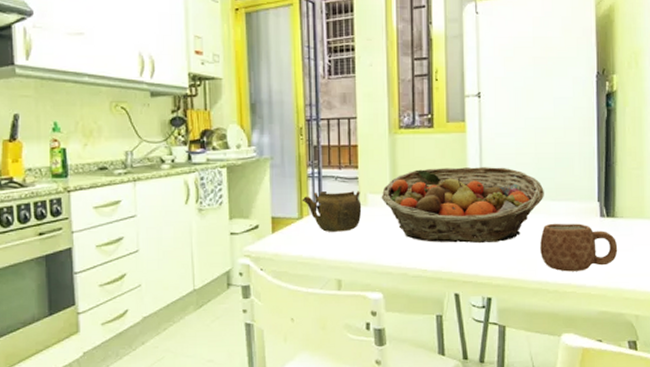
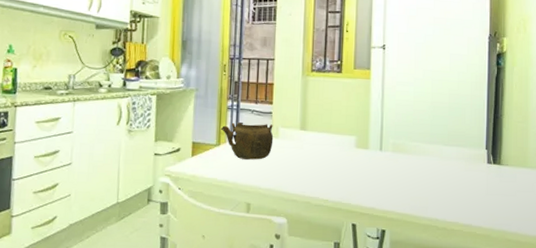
fruit basket: present [381,167,544,244] -> none [291,108,438,180]
mug: present [540,223,618,272] -> none [432,166,502,212]

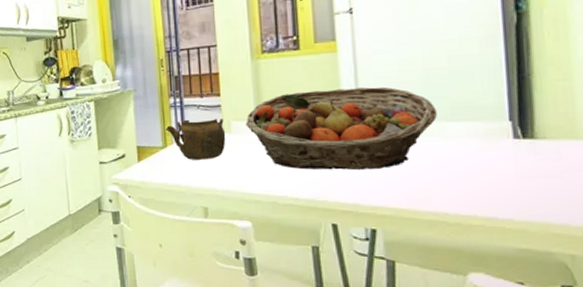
fruit basket: none [291,108,438,180] -> present [245,86,437,171]

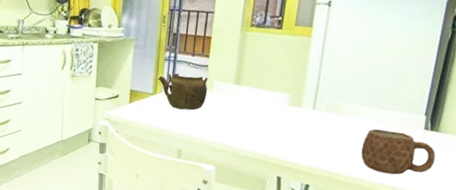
fruit basket: present [245,86,437,171] -> none [225,65,375,139]
mug: none [434,146,541,202] -> present [361,128,436,175]

